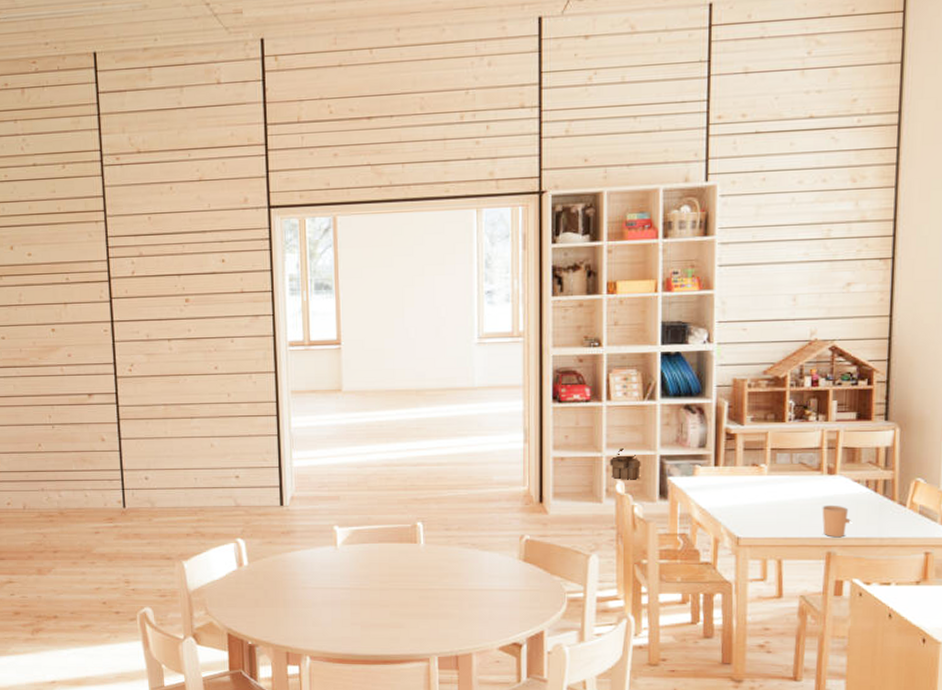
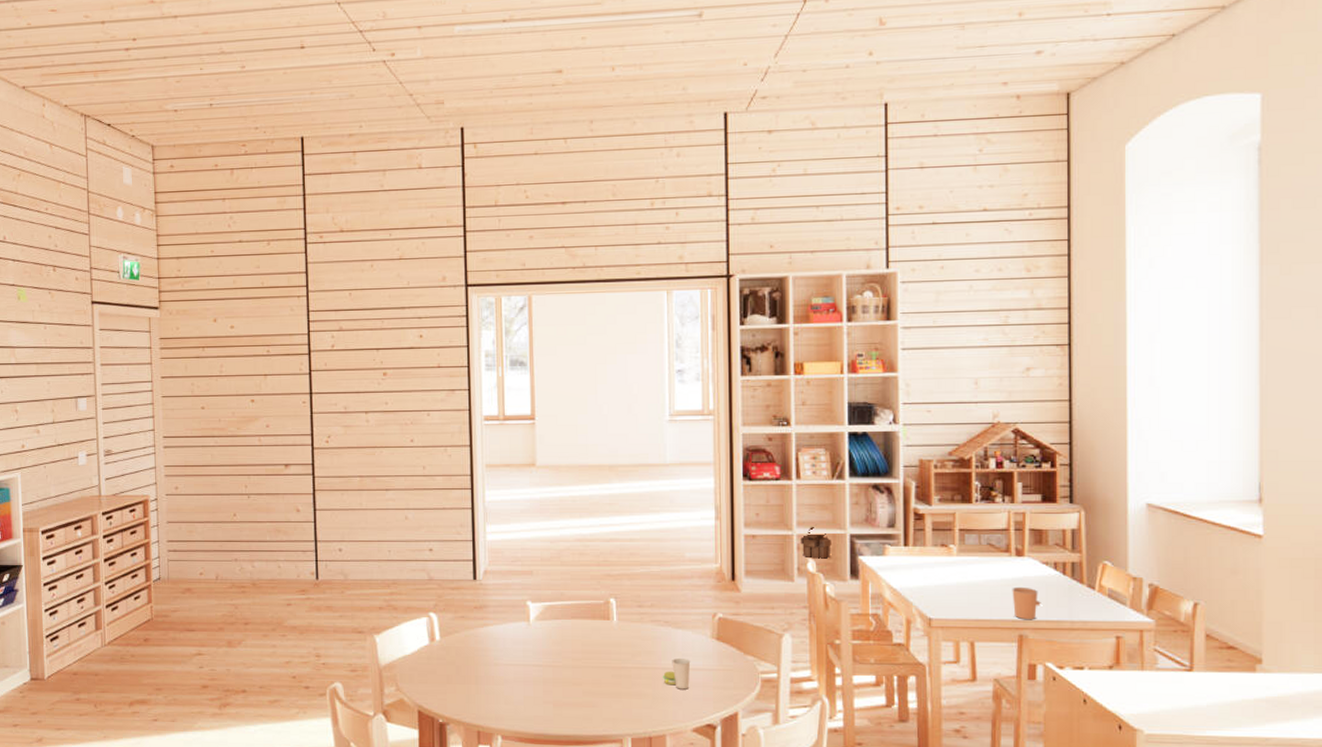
cup: none [470,580,498,610] -> present [663,659,691,690]

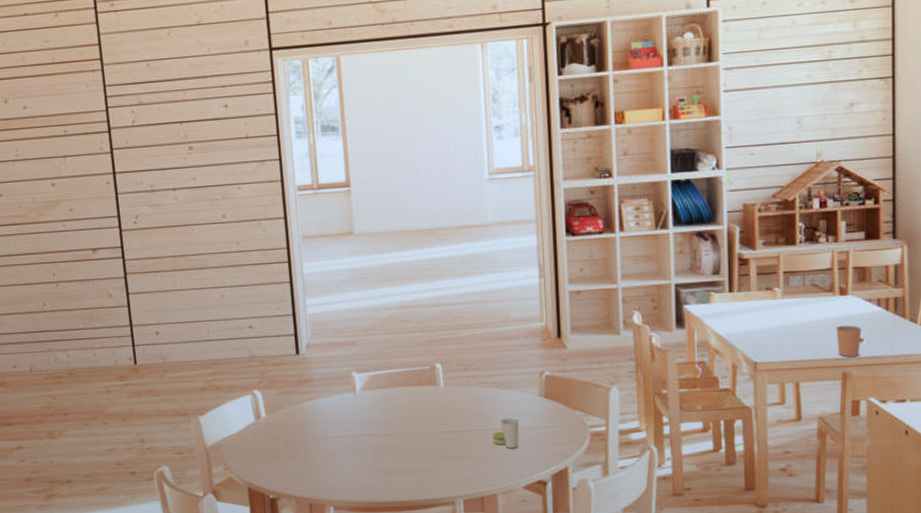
wooden blocks: present [801,526,832,559] -> none [626,278,657,311]

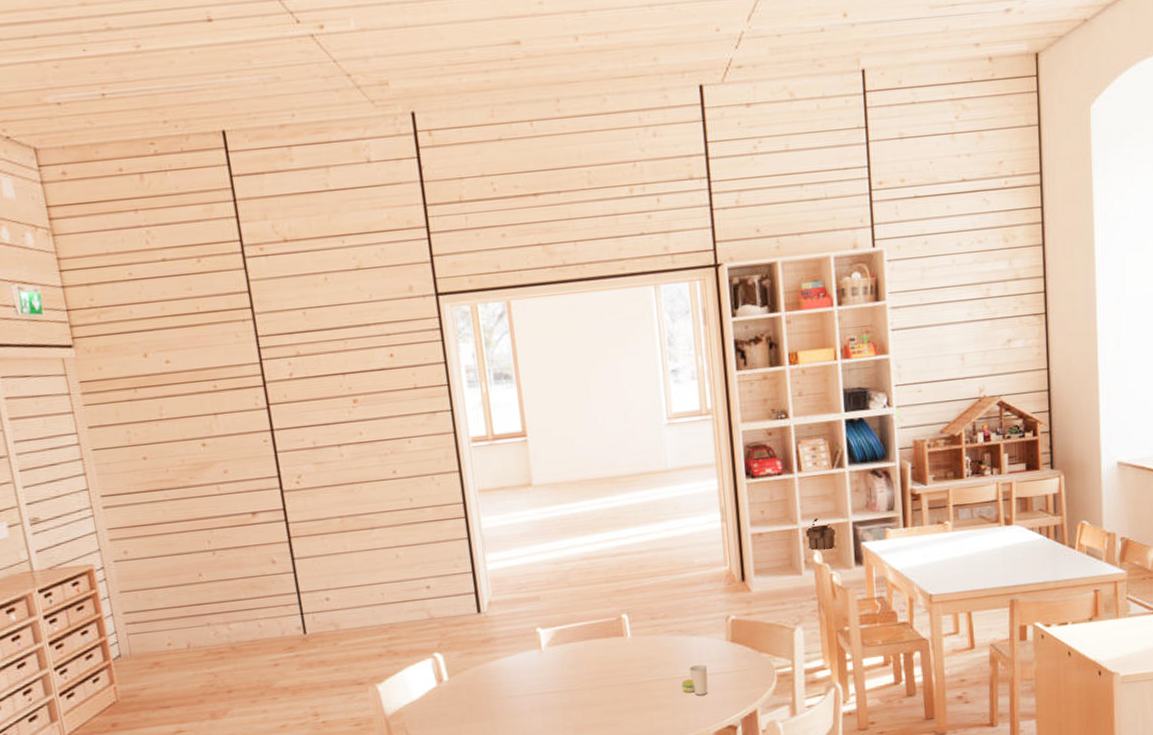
wooden blocks: none [626,278,657,311] -> present [806,517,836,550]
cup: present [836,325,865,358] -> none [1002,554,1029,585]

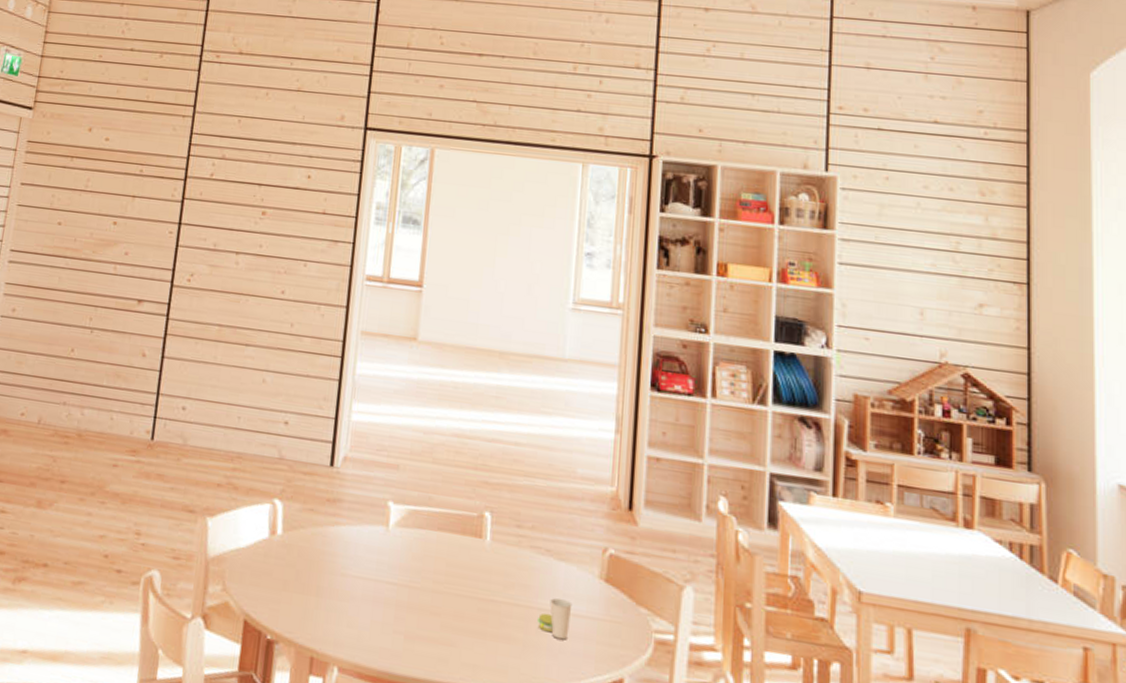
wooden blocks: present [806,517,836,550] -> none [712,456,748,499]

